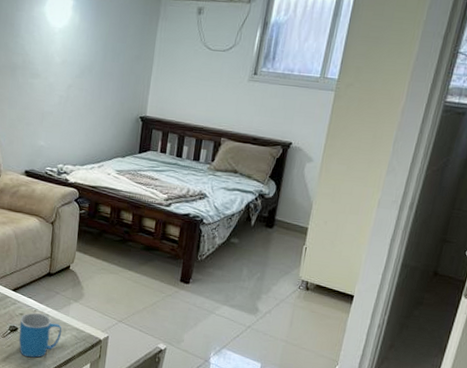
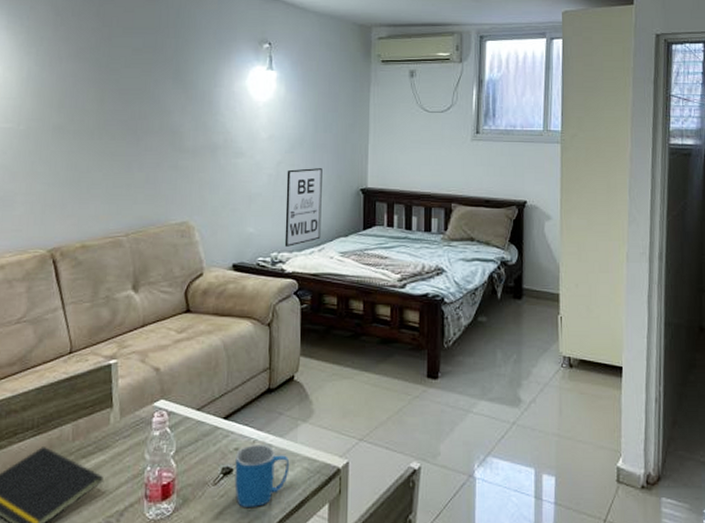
wall art: none [69,93,108,161] -> present [284,168,322,247]

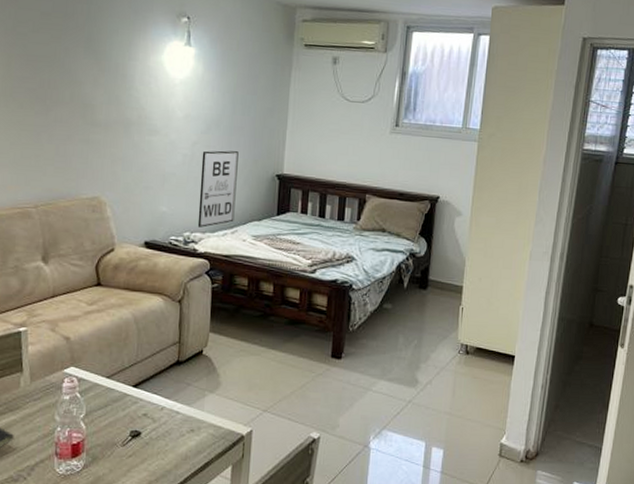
mug: present [234,445,290,508] -> none [142,411,196,468]

